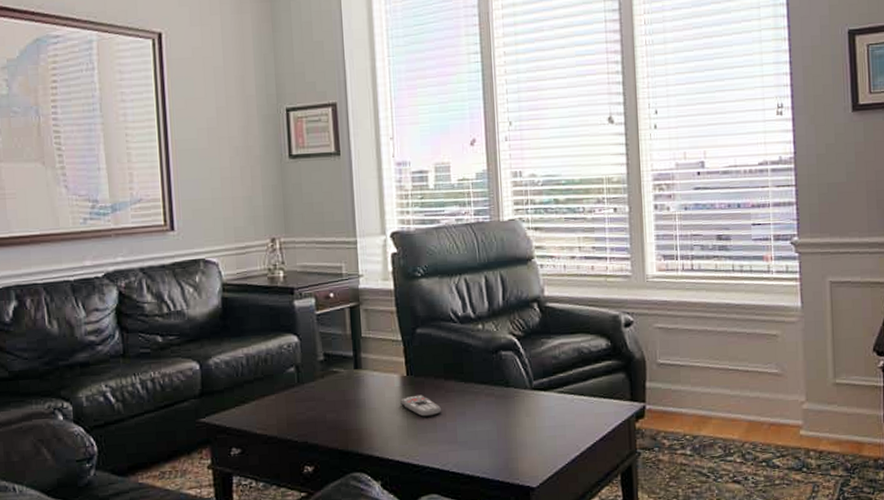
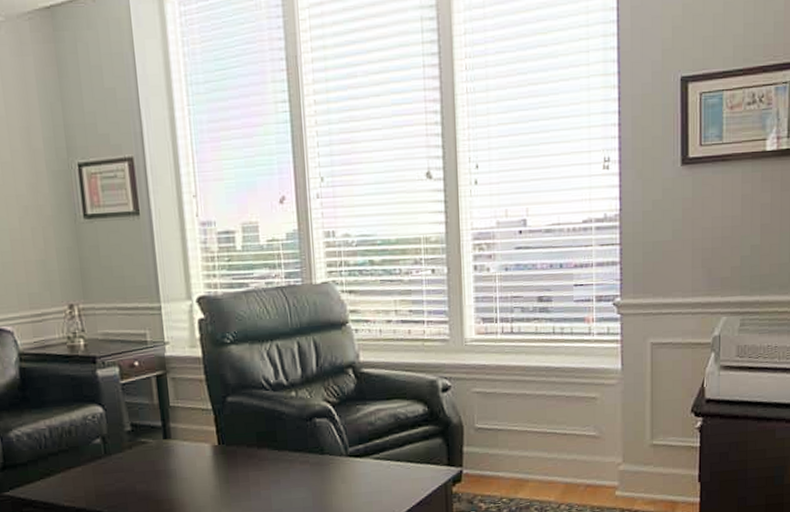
remote control: present [399,395,441,418] -> none [211,463,255,487]

